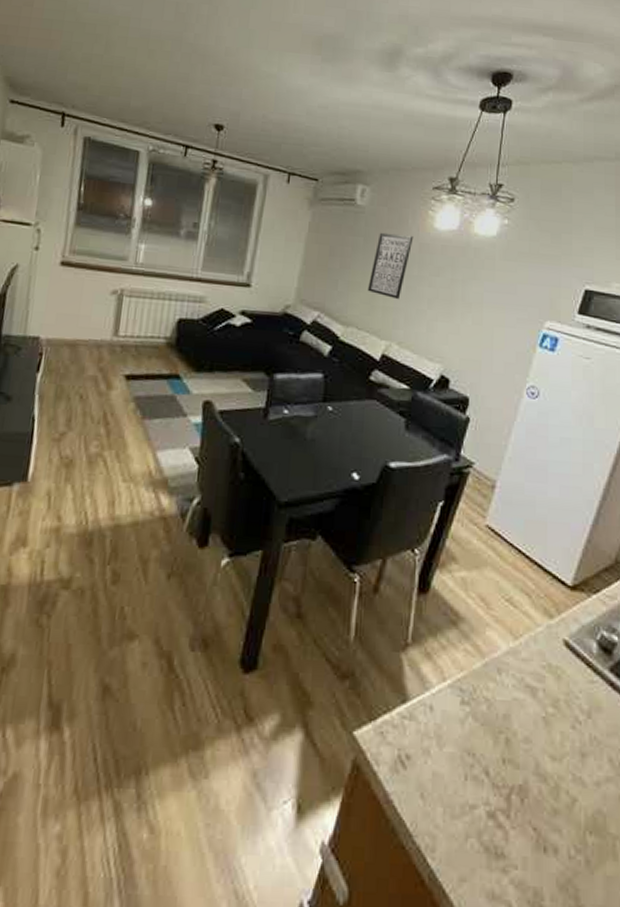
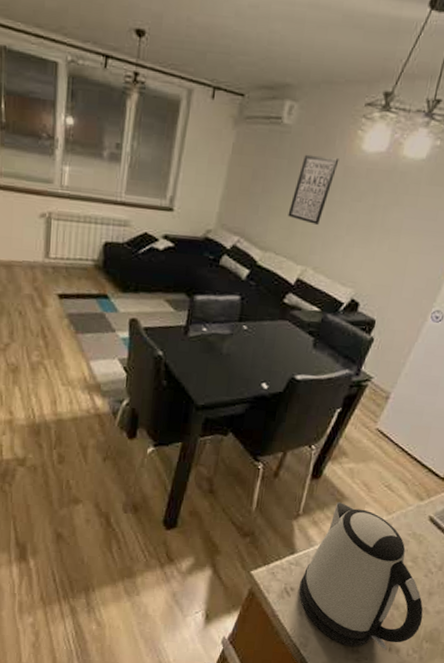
kettle: none [417,623,580,850] -> present [299,501,423,650]

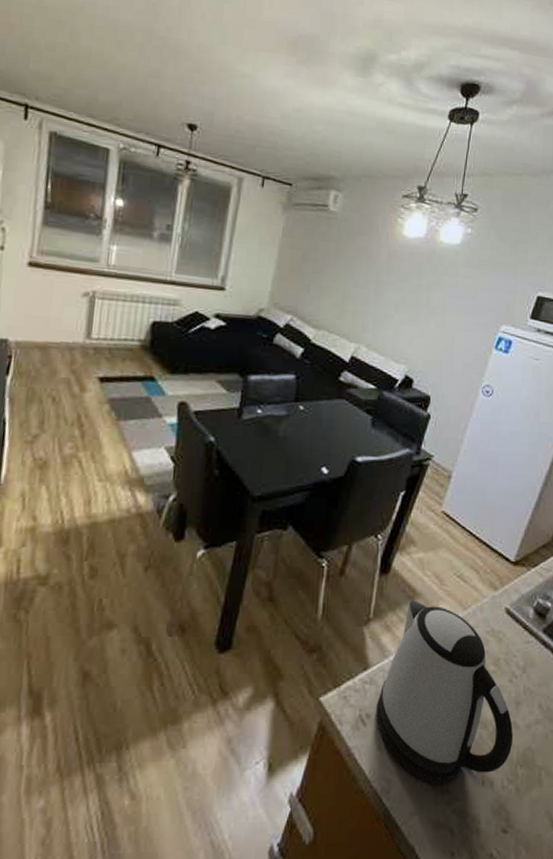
wall art: present [287,154,339,225] -> none [338,238,383,303]

